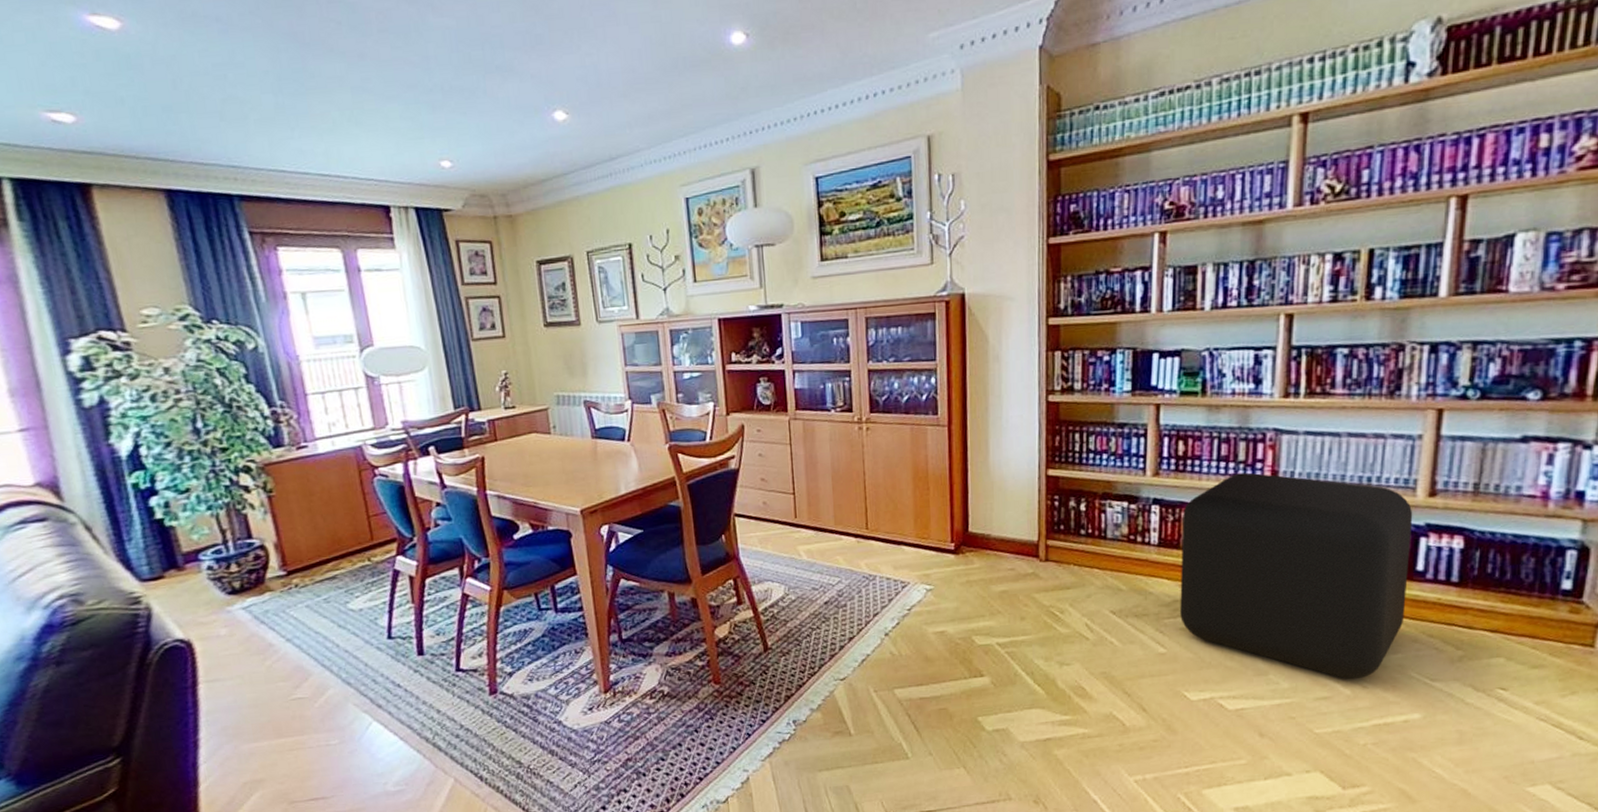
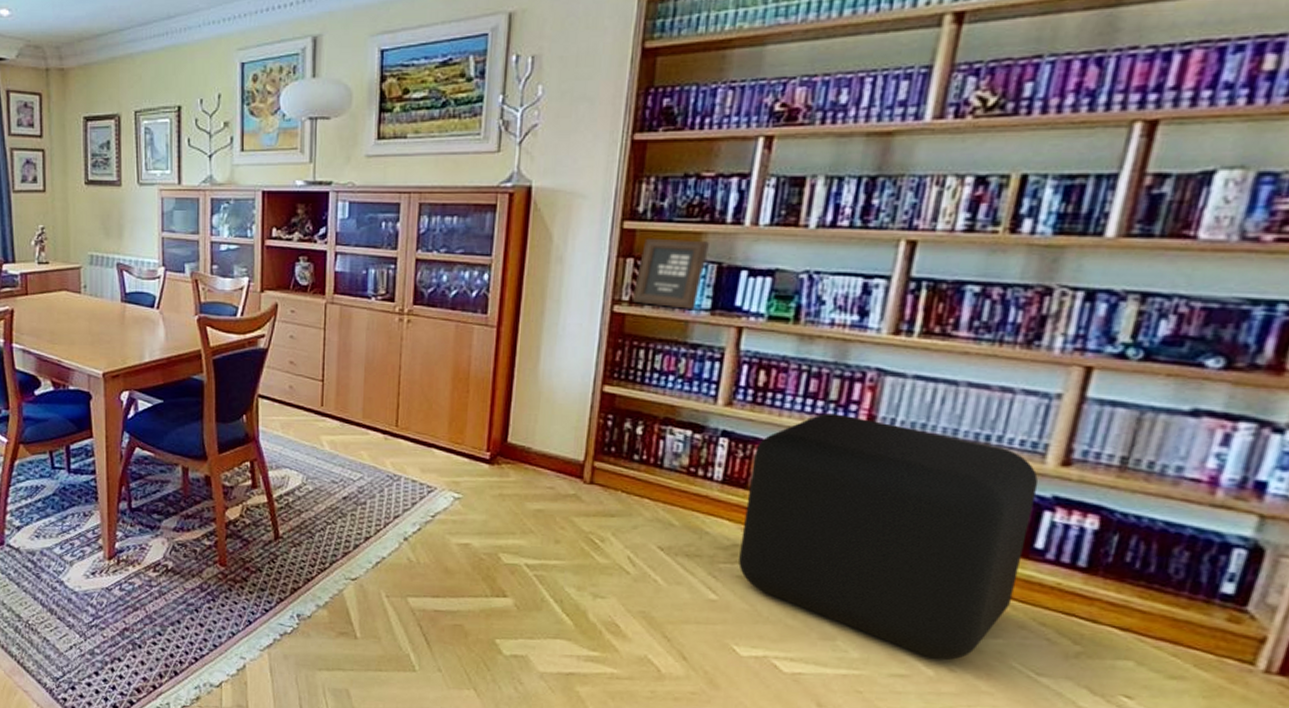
picture frame: none [1063,330,1124,393] -> present [631,238,709,309]

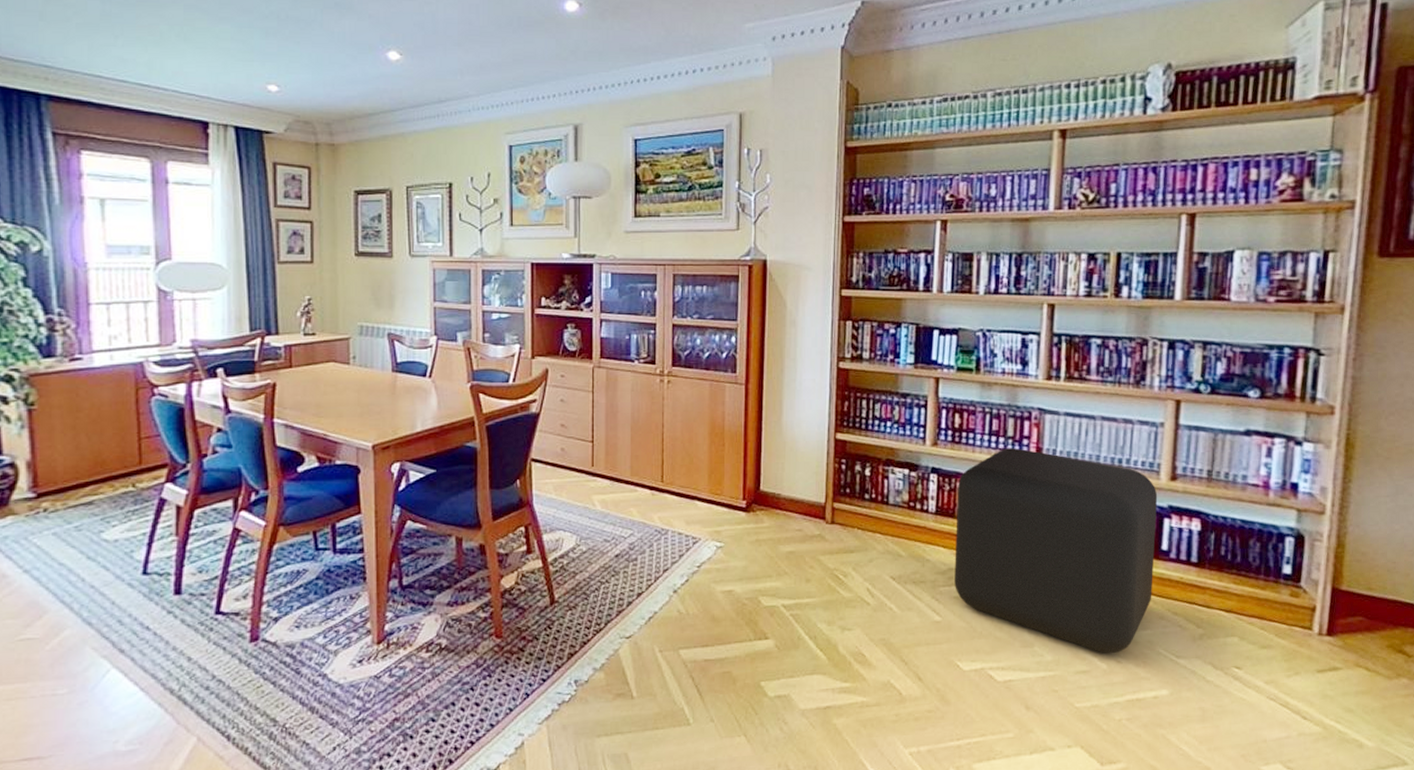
picture frame: present [631,238,709,309] -> none [853,304,908,364]

